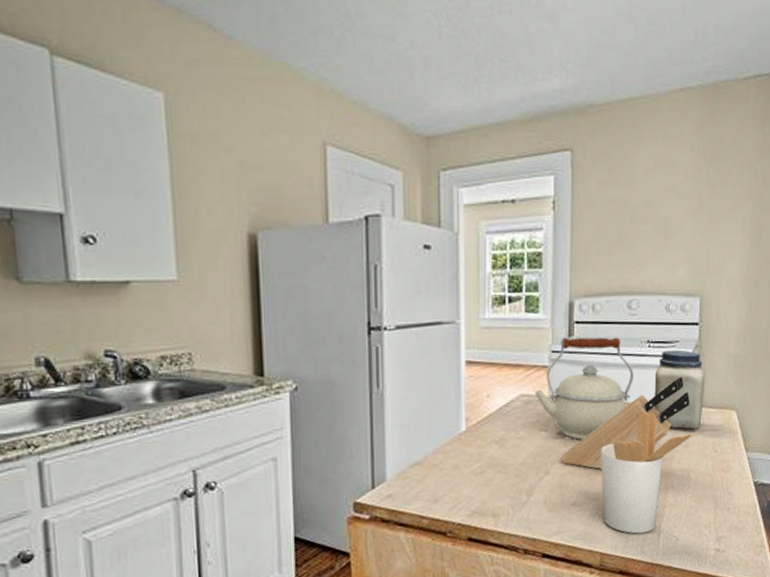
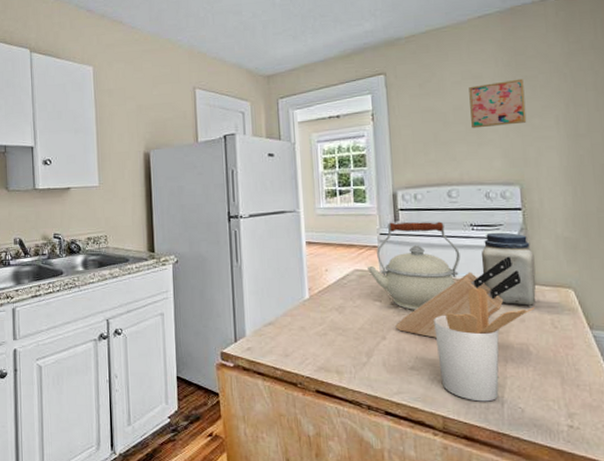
wall art: none [660,171,717,228] -> present [469,78,527,129]

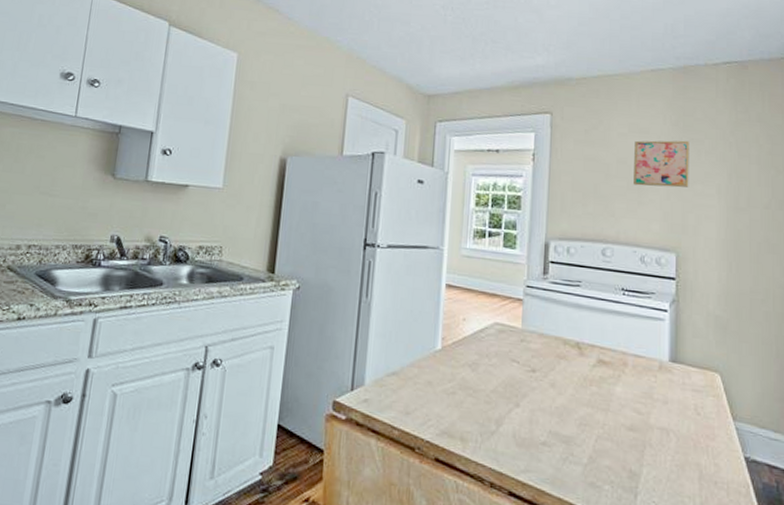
kettle: present [367,221,460,310] -> none [509,274,608,377]
knife block: present [395,256,522,338] -> none [531,329,669,411]
utensil holder: present [434,288,536,402] -> none [572,359,680,492]
jar: present [481,232,537,306] -> none [628,300,684,387]

